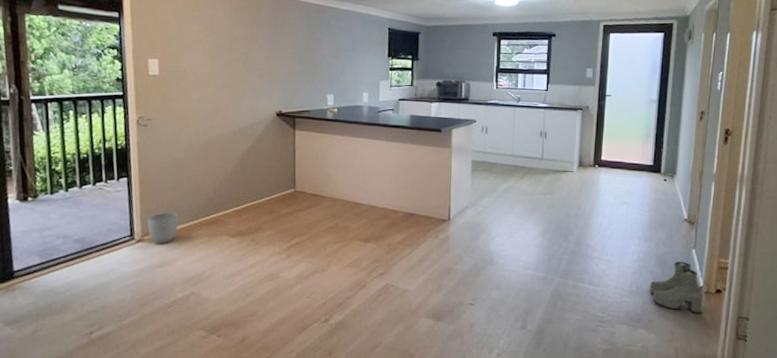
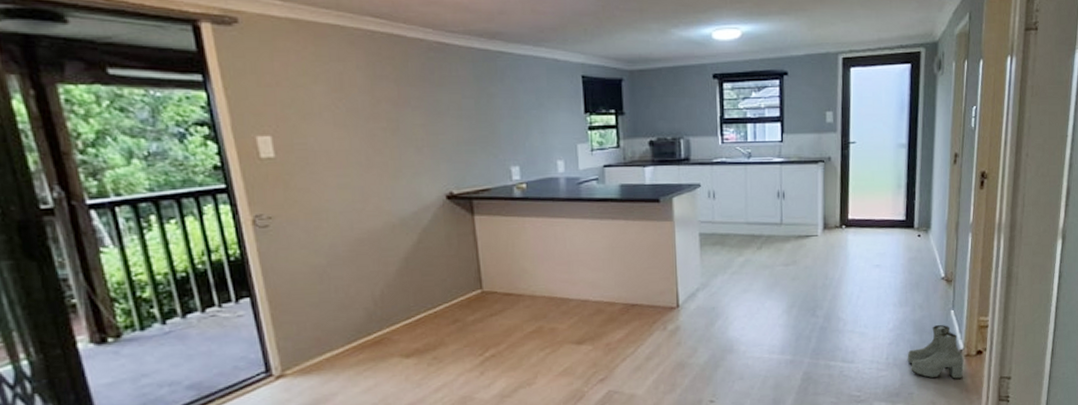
planter: present [147,212,178,244] -> none [286,336,331,378]

